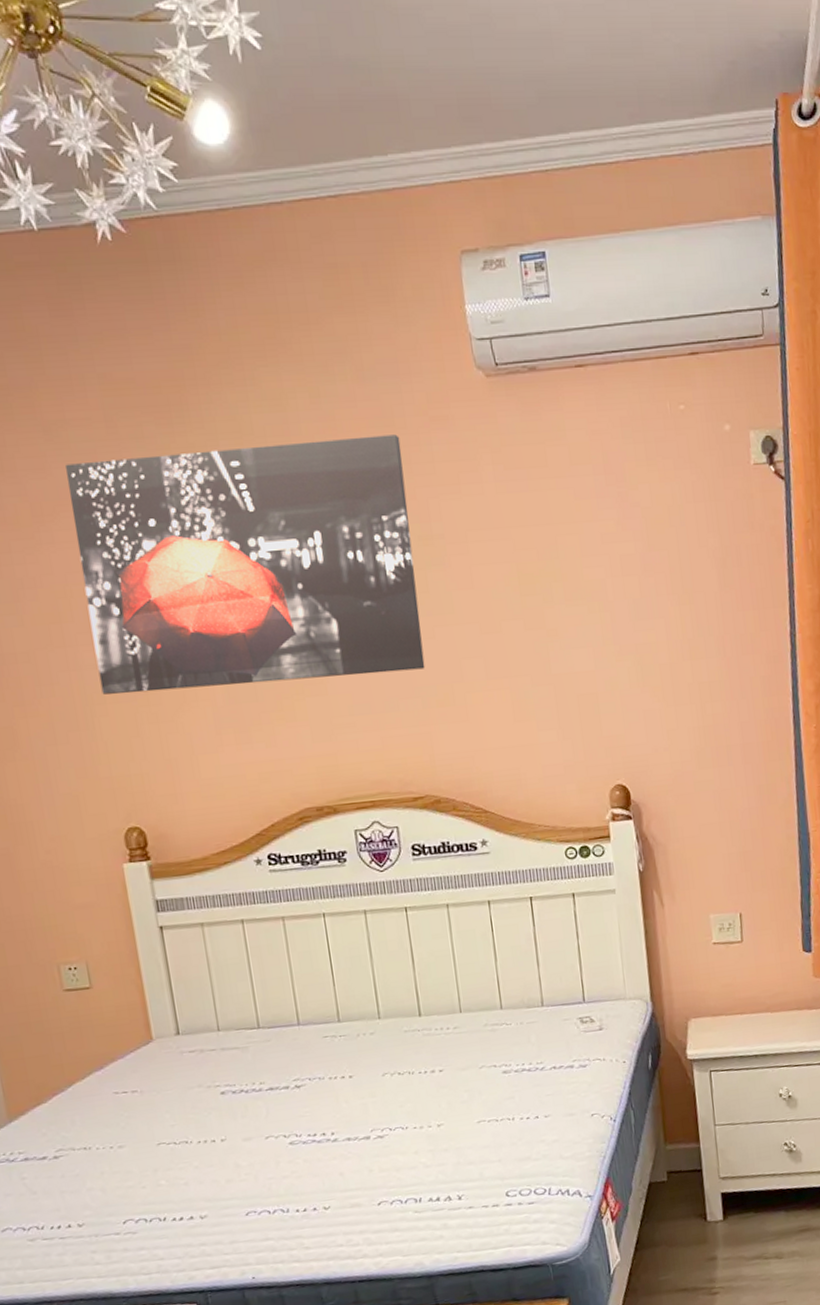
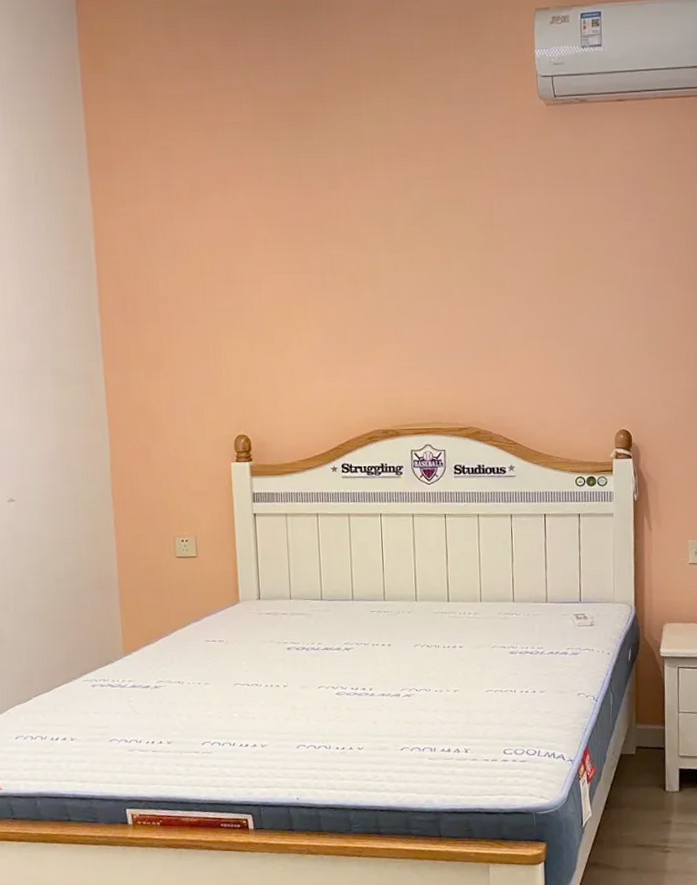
wall art: present [66,434,425,695] -> none [219,146,478,332]

